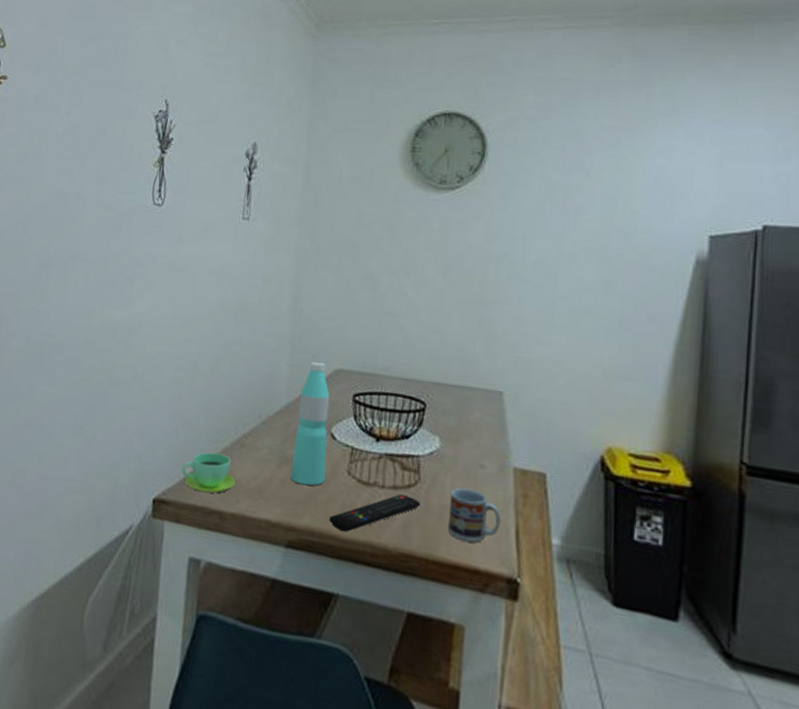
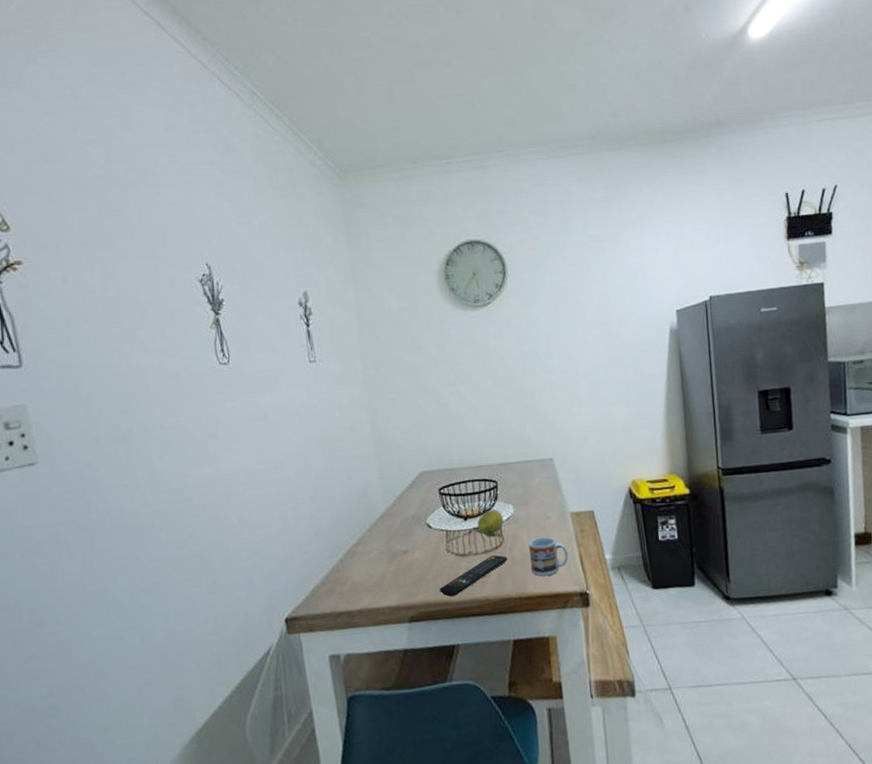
cup: present [181,452,236,493] -> none [304,565,356,602]
water bottle: present [290,361,330,486] -> none [394,469,431,571]
fruit: none [390,435,426,470] -> present [477,509,504,536]

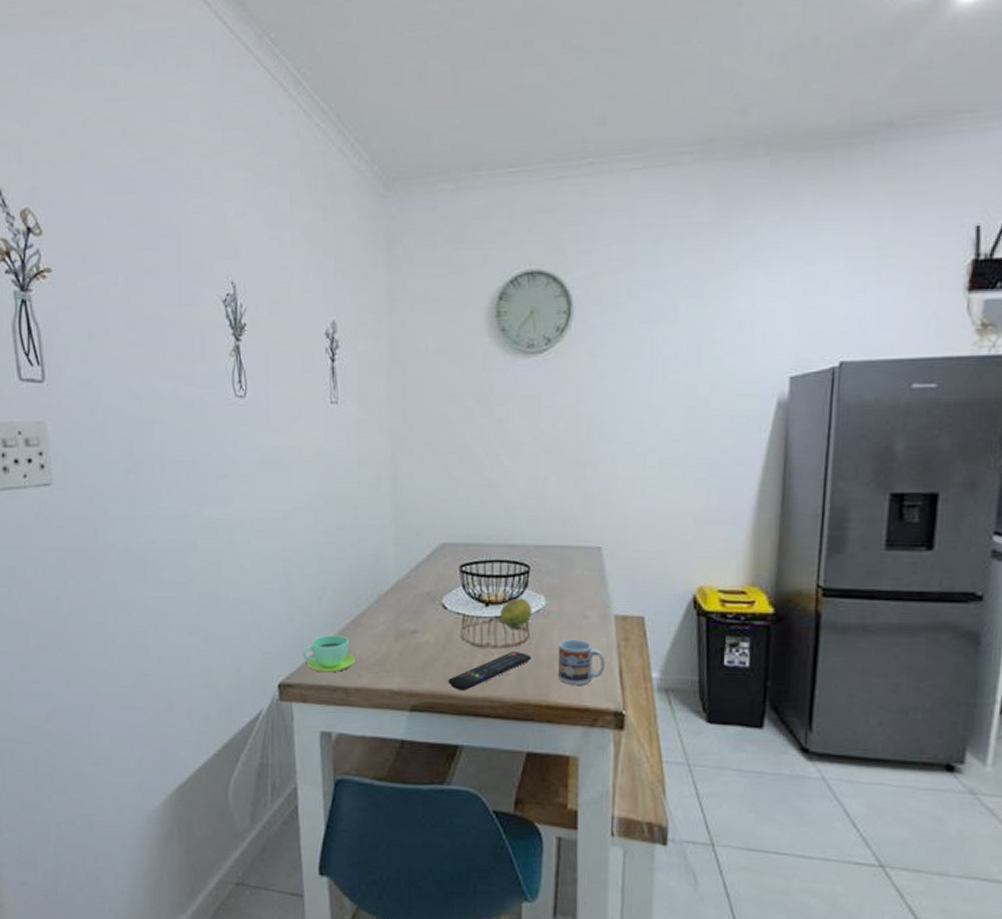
cup: none [304,565,356,602] -> present [301,635,356,673]

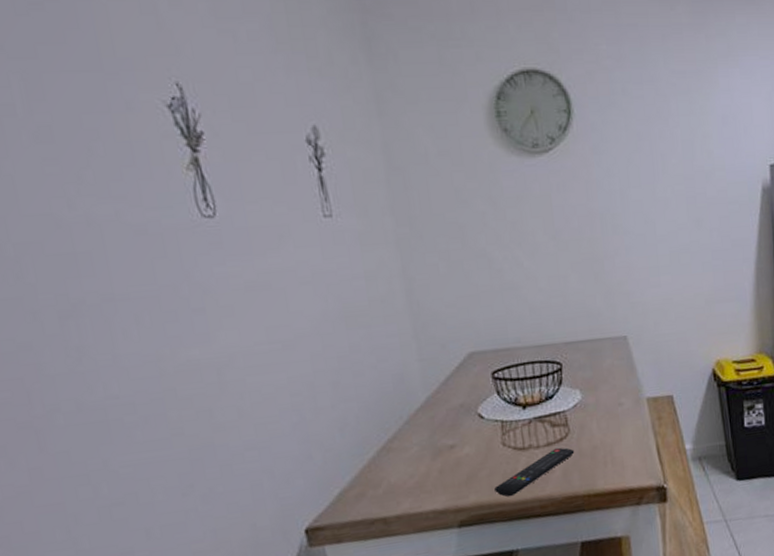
cup: present [301,635,356,673] -> none [328,464,393,508]
fruit: present [499,597,532,628] -> none [538,395,570,426]
cup: present [557,638,605,685] -> none [598,425,644,470]

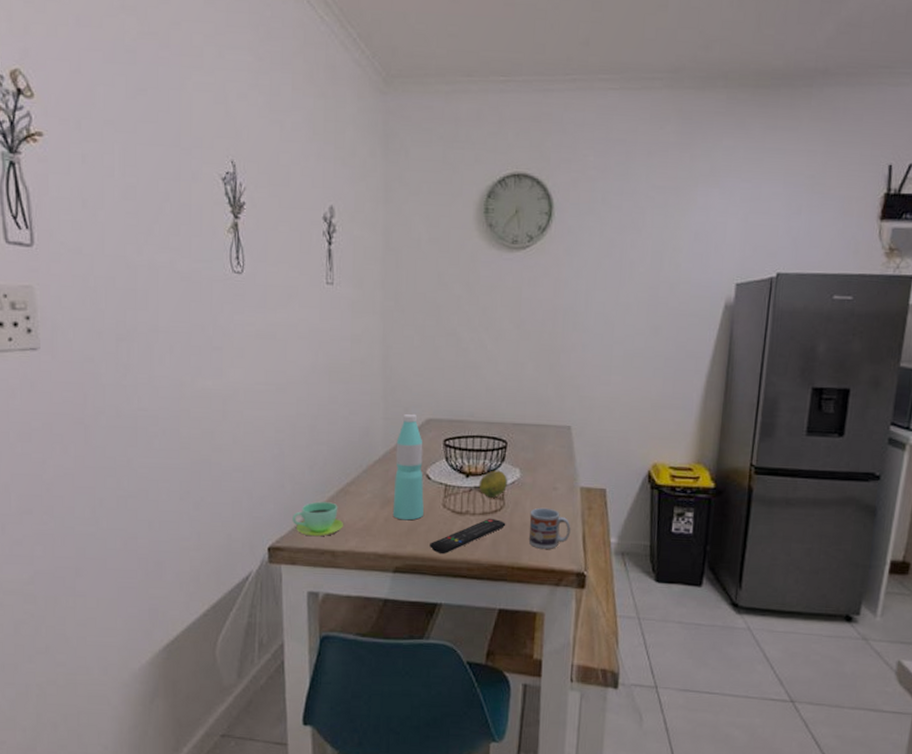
cup: none [328,464,393,508] -> present [291,501,344,537]
water bottle: none [437,349,483,469] -> present [392,413,425,521]
fruit: none [538,395,570,426] -> present [478,470,508,498]
cup: none [598,425,644,470] -> present [529,507,571,549]

